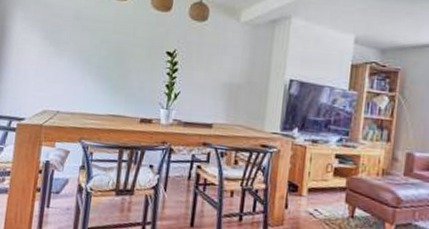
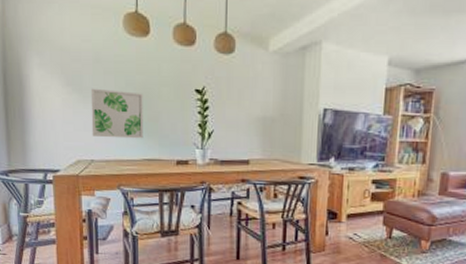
wall art: none [61,43,116,95] -> present [90,88,143,139]

